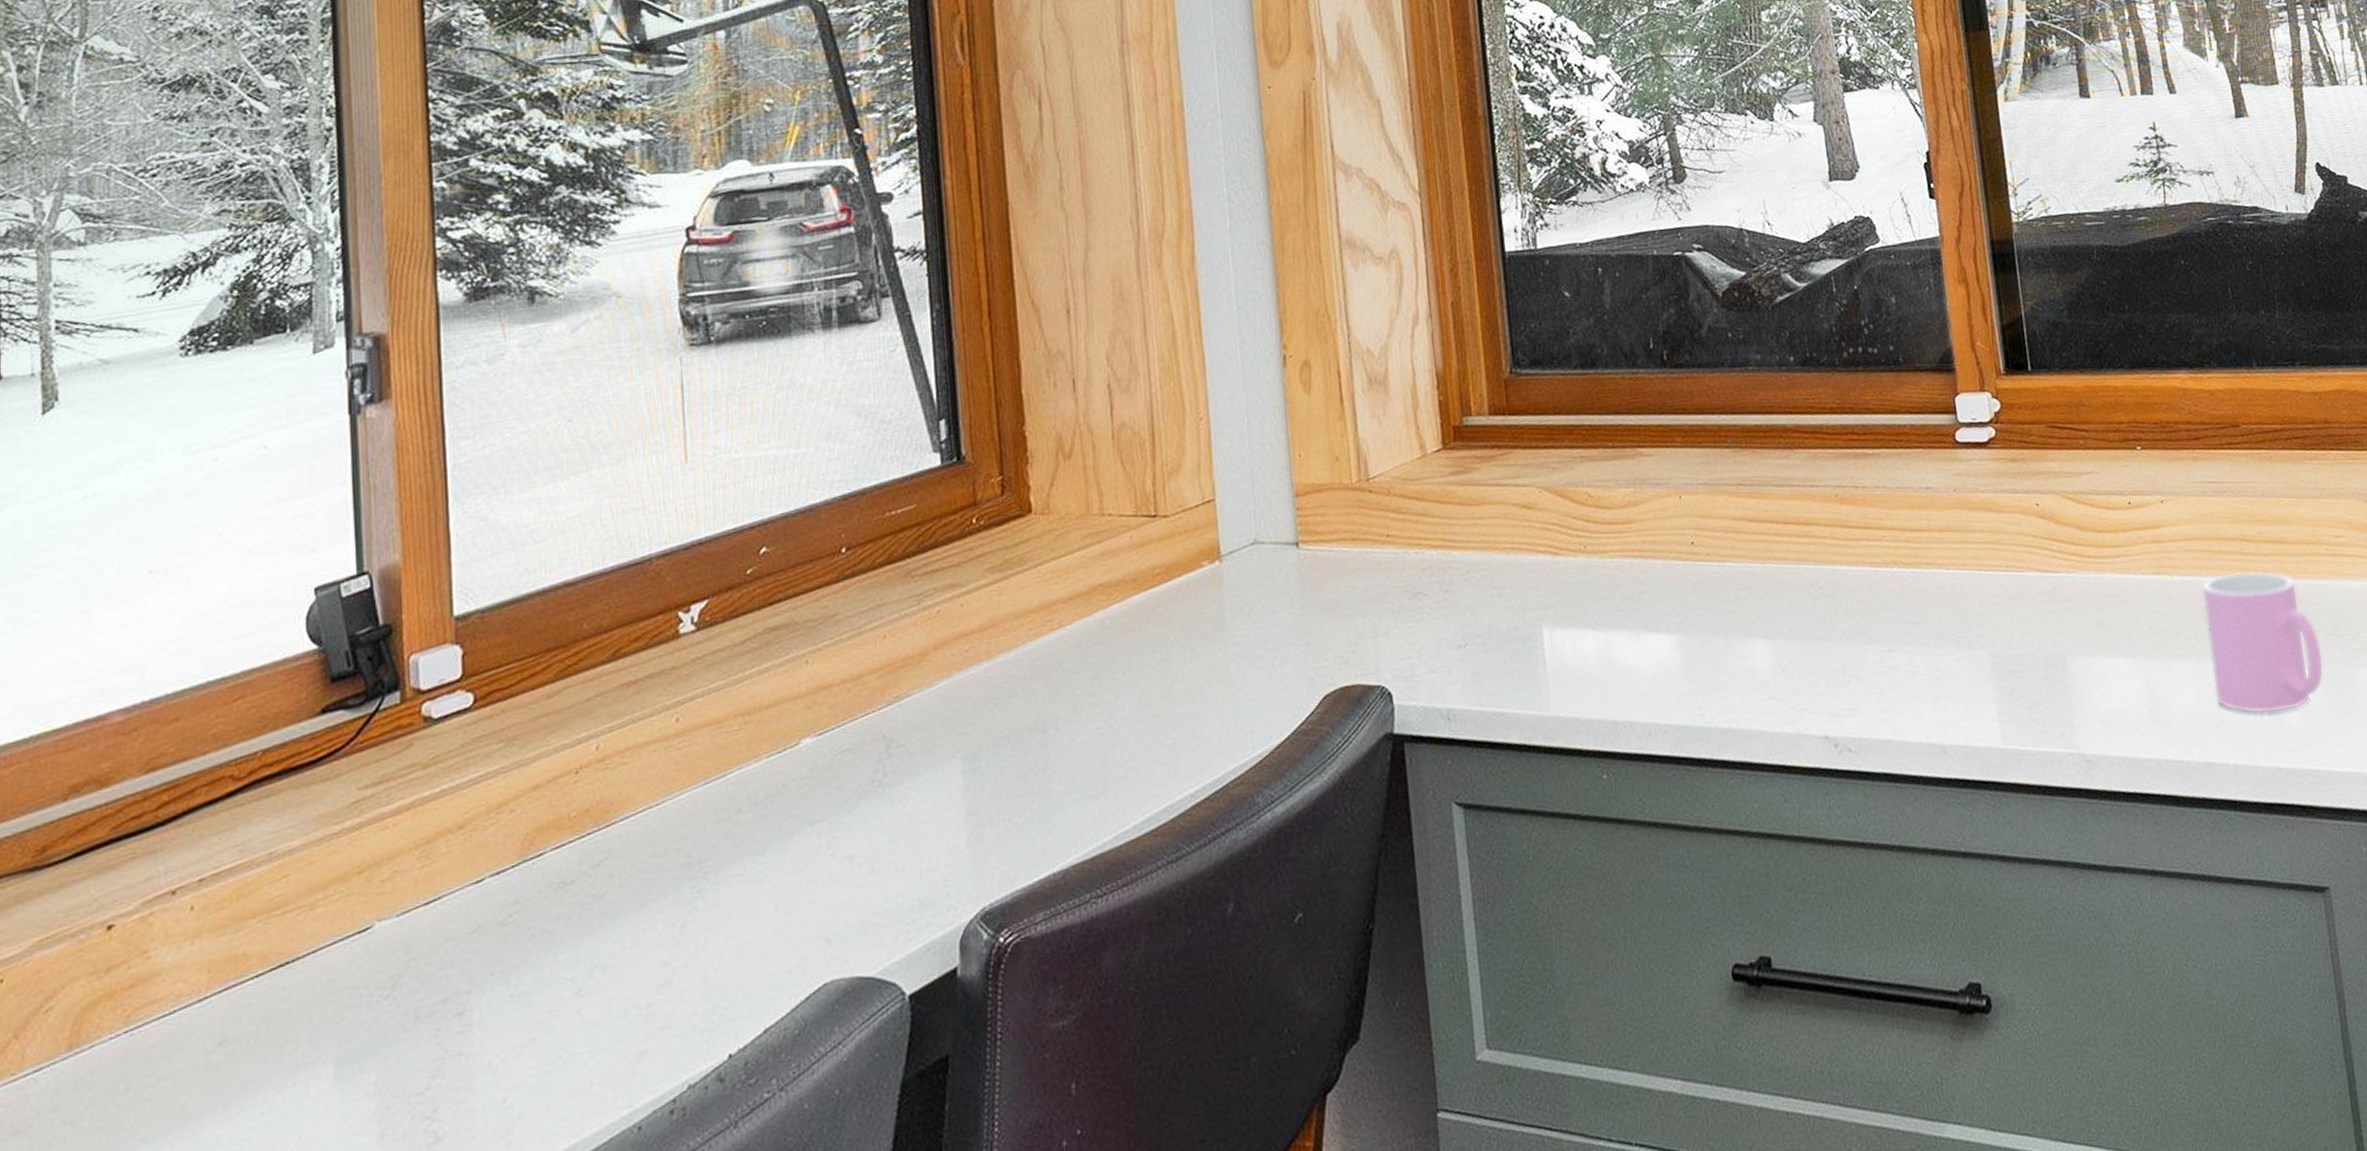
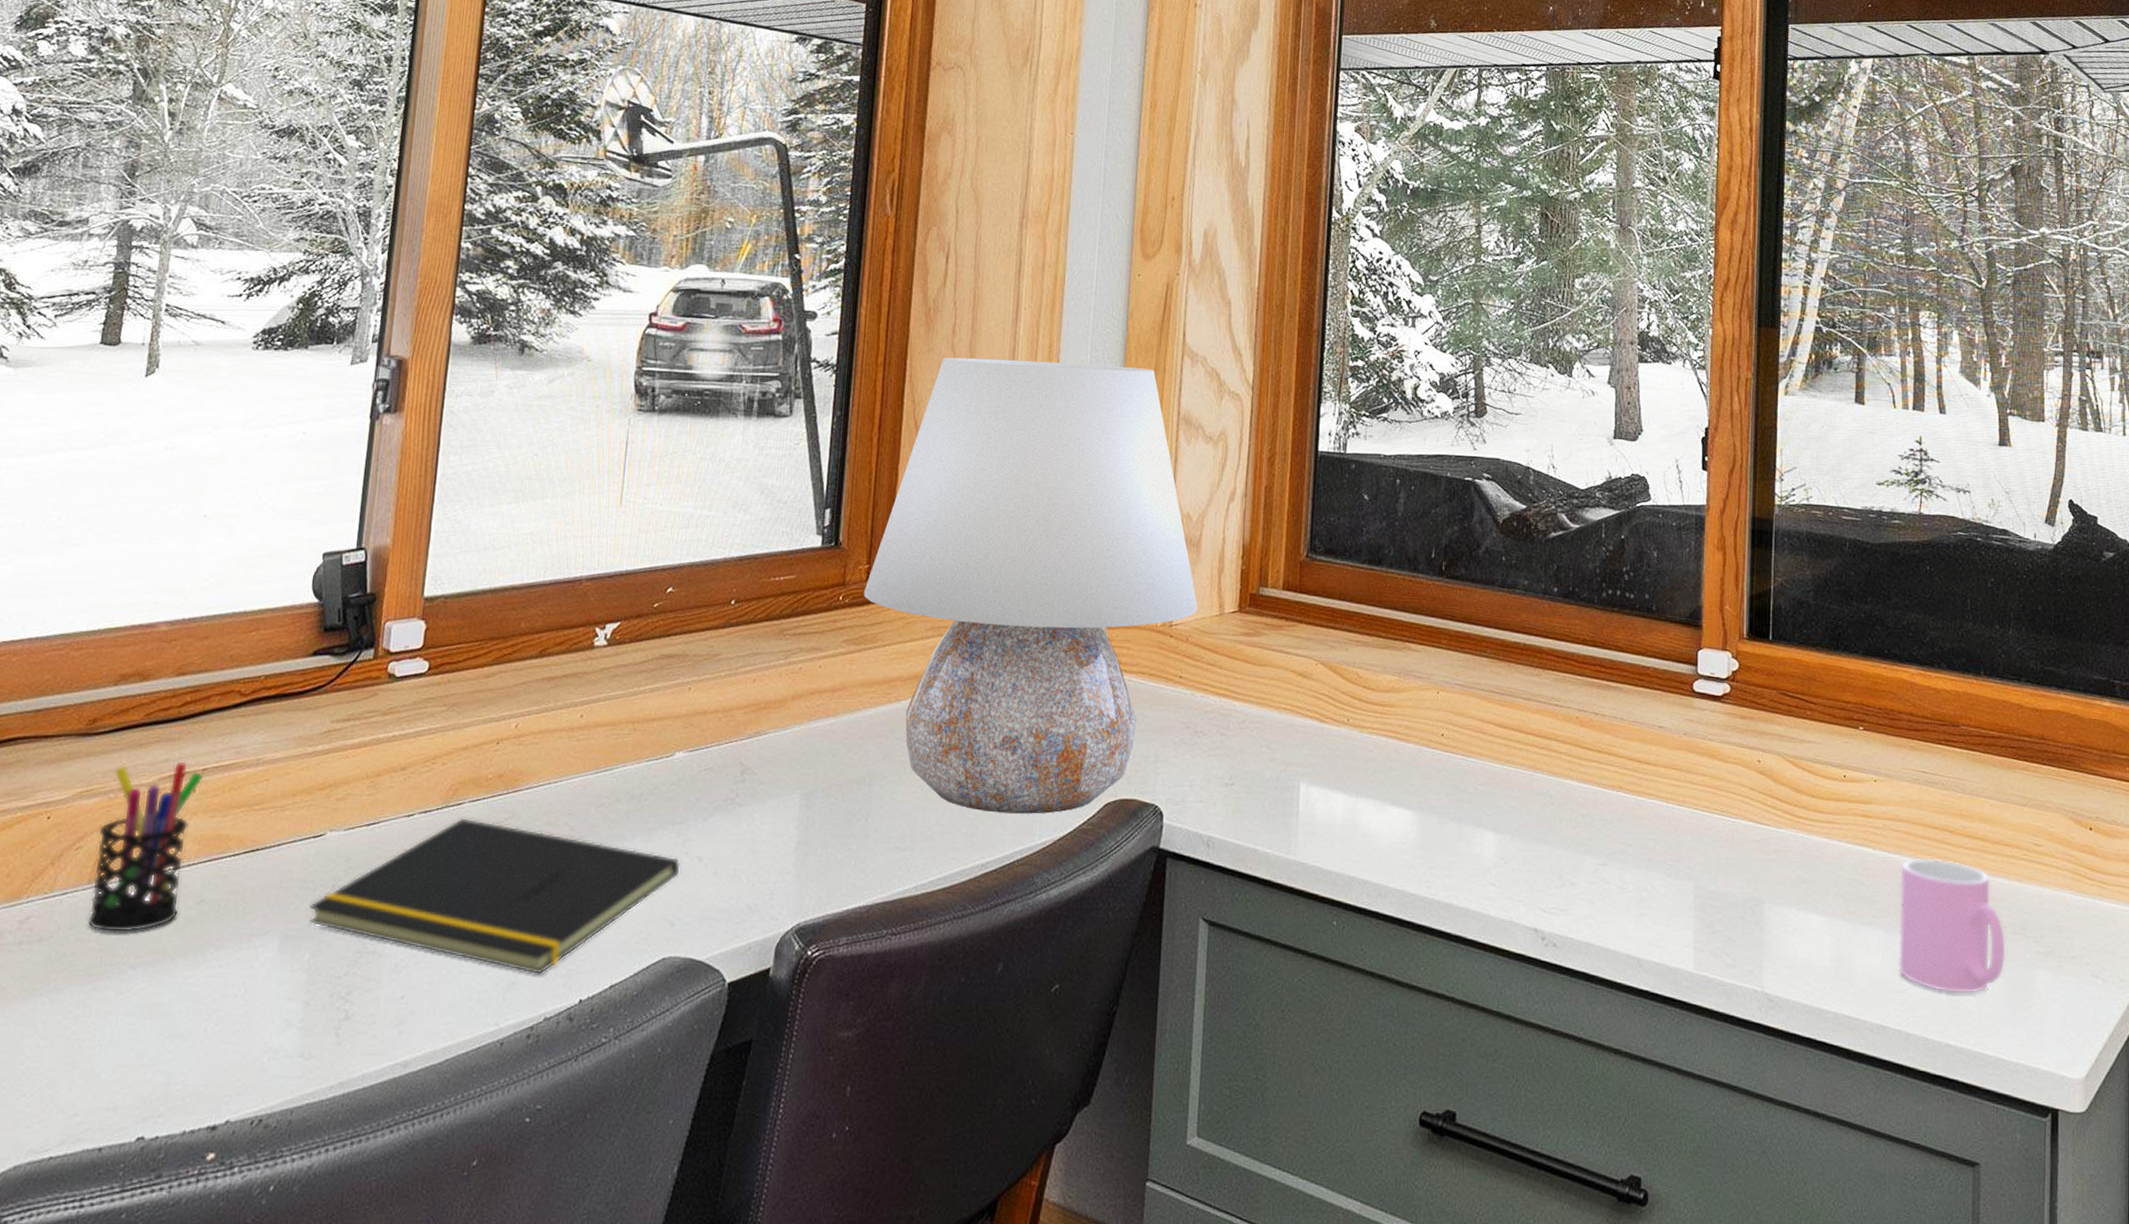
pen holder: none [72,875,202,1106] -> present [87,761,204,933]
notepad: none [367,862,830,1040] -> present [309,818,681,975]
table lamp: none [1000,192,1396,735] -> present [863,357,1198,814]

